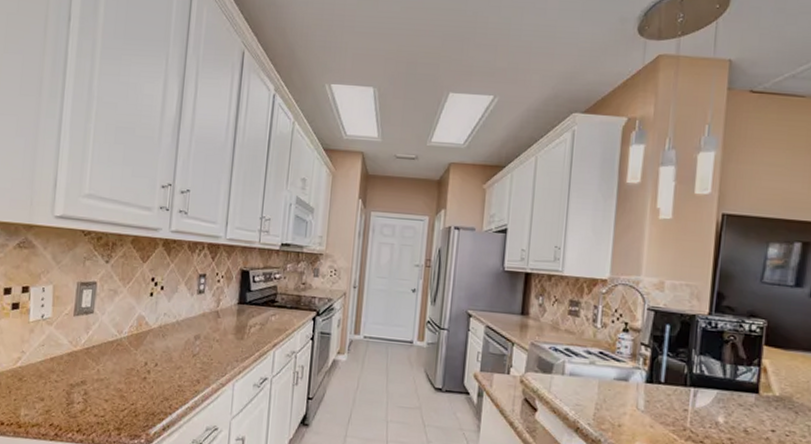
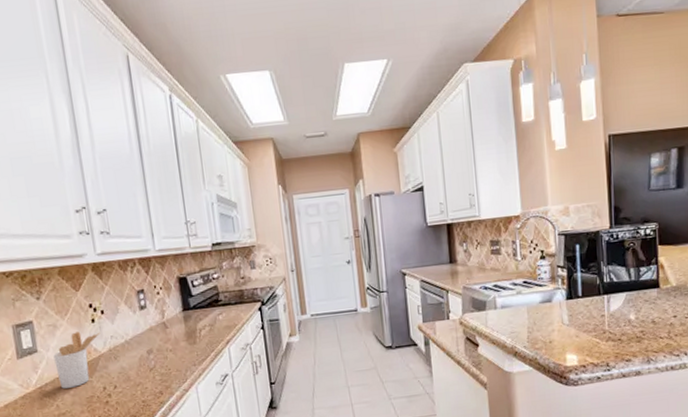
utensil holder: none [105,301,155,356] -> present [53,331,100,389]

